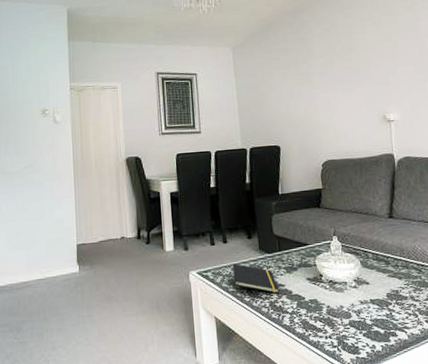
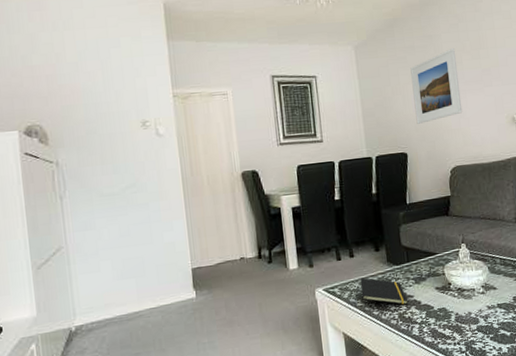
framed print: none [284,51,334,119] -> present [410,48,463,124]

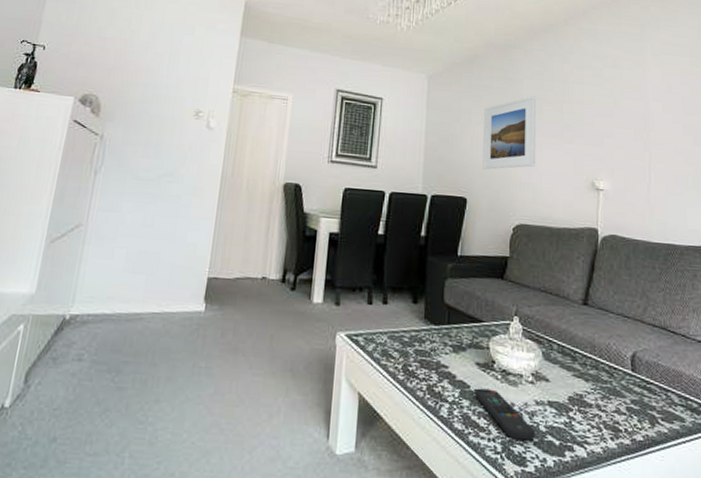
notepad: present [360,277,408,309] -> none [388,331,441,376]
remote control: none [438,305,491,339] -> present [475,388,535,441]

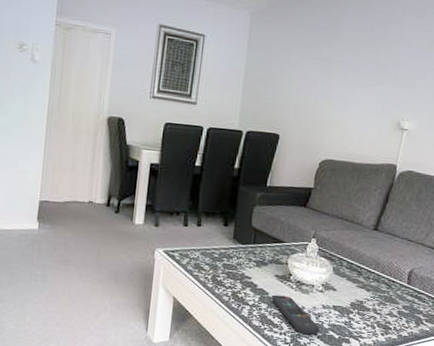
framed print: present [482,96,537,170] -> none [297,36,356,108]

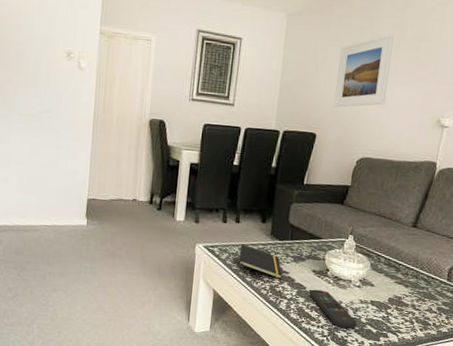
notepad: none [200,248,245,285] -> present [238,244,283,279]
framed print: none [297,36,356,108] -> present [333,34,394,108]

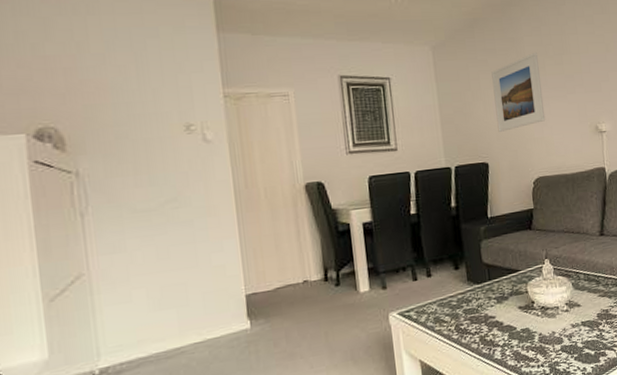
notepad: present [238,244,283,279] -> none [438,298,490,333]
remote control: present [309,289,357,329] -> none [521,325,575,360]

